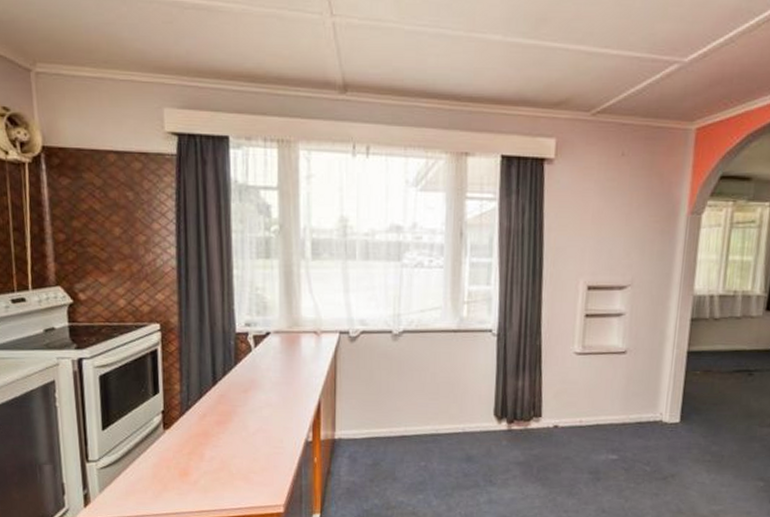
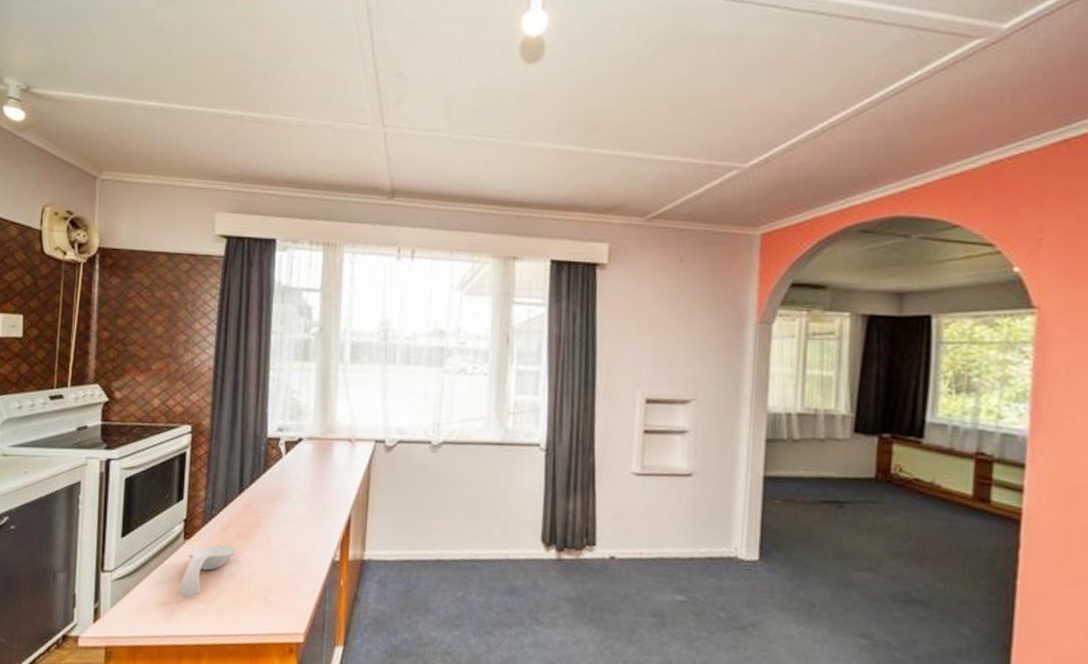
spoon rest: none [163,432,215,480] -> present [178,544,236,597]

